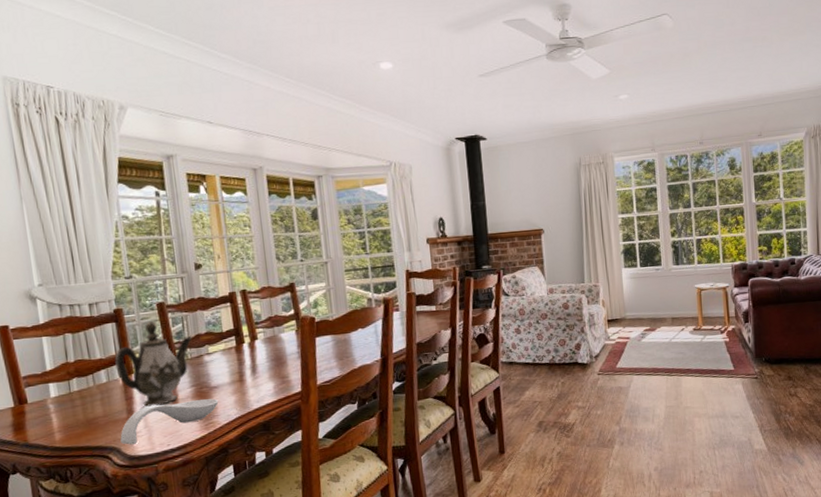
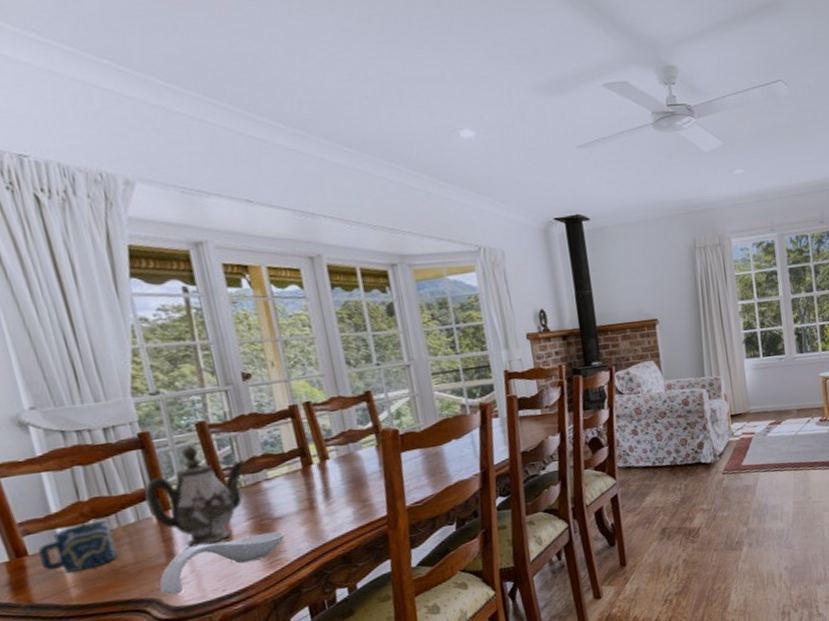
cup: none [35,379,92,420] -> present [38,520,118,573]

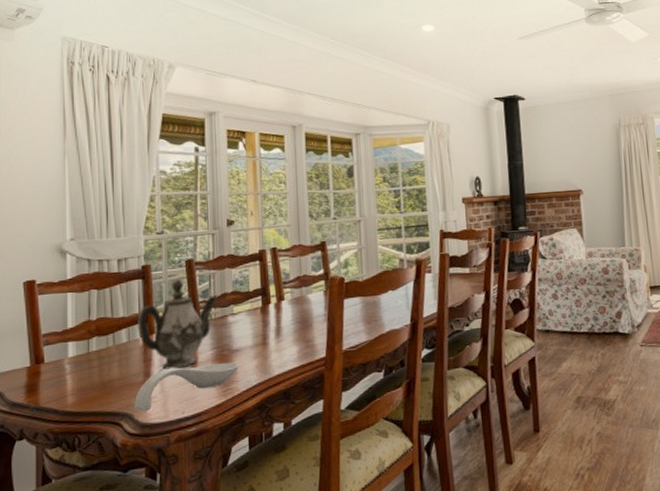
cup: present [38,520,118,573] -> none [52,338,109,382]

